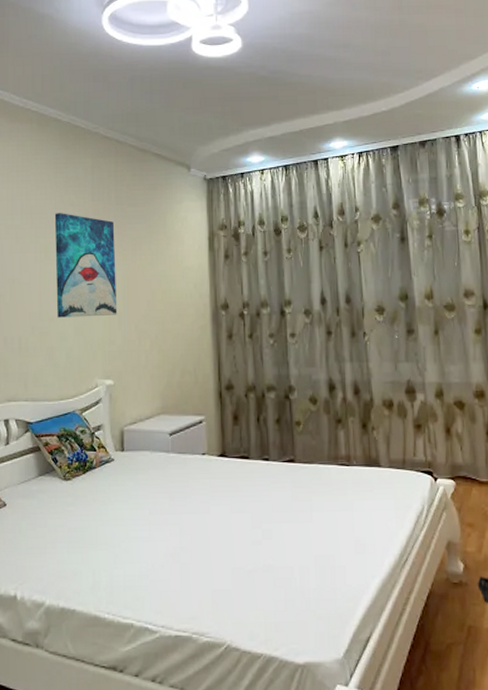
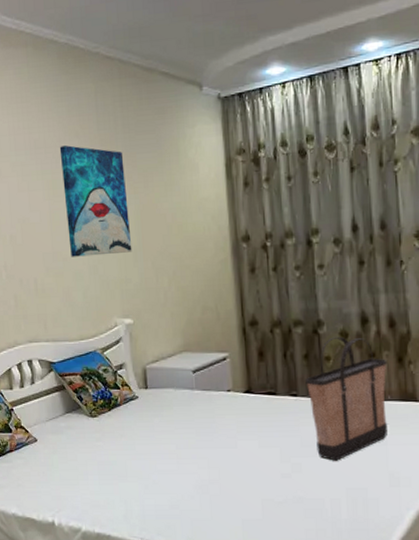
shopping bag: none [277,402,353,527] -> present [305,336,387,461]

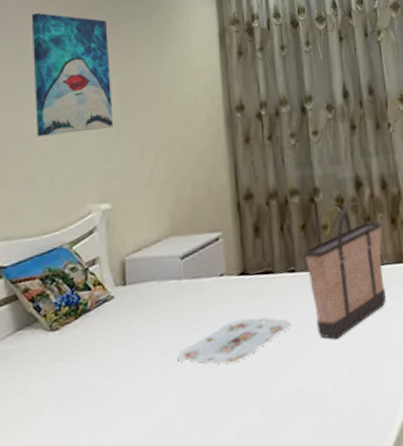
serving tray: none [191,430,292,466] -> present [177,317,292,364]

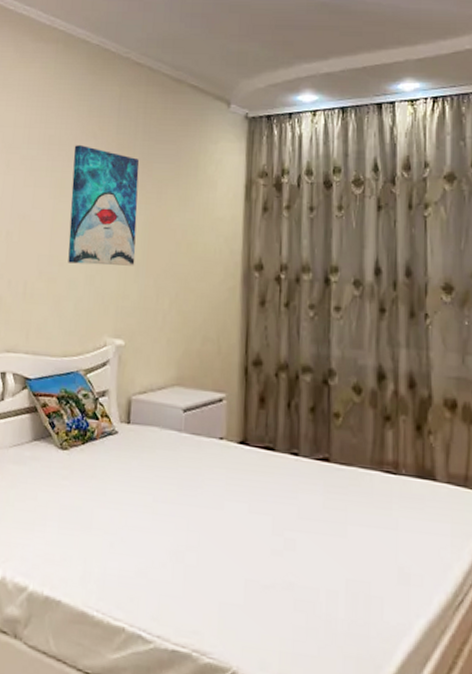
serving tray: present [177,317,292,364] -> none [170,488,288,533]
shopping bag: present [303,202,386,340] -> none [309,390,404,542]

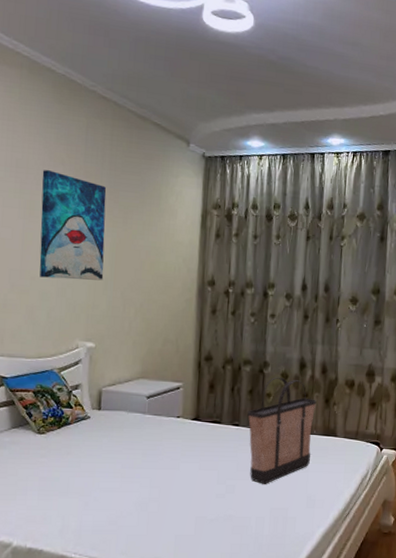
shopping bag: none [309,390,404,542] -> present [247,377,317,484]

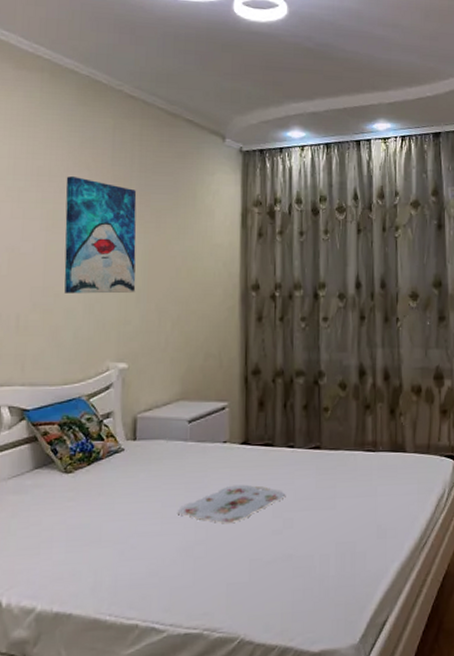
serving tray: none [135,454,230,486] -> present [178,484,286,524]
shopping bag: present [247,377,317,484] -> none [303,388,381,514]

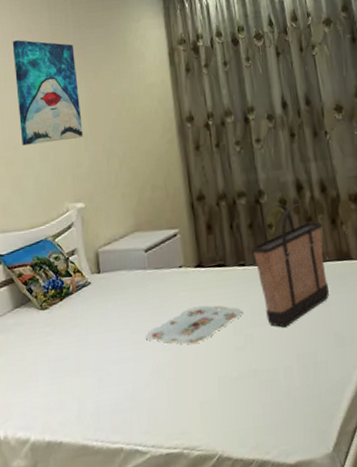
shopping bag: none [303,388,381,514] -> present [251,204,329,328]

